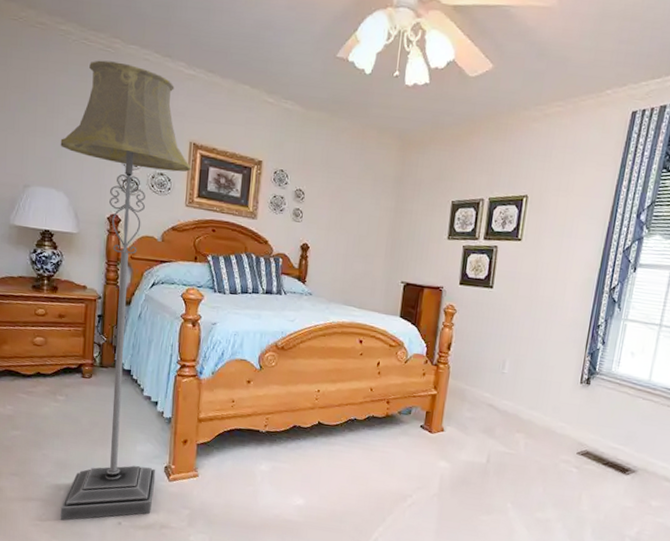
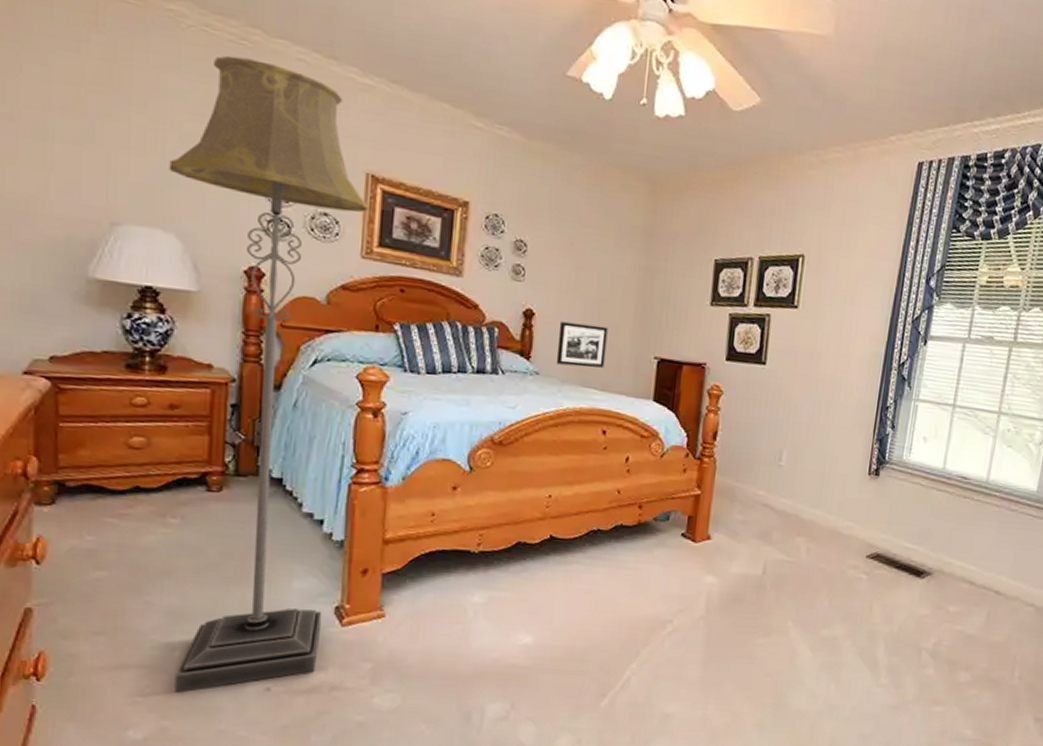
picture frame: none [325,253,365,290] -> present [556,321,608,368]

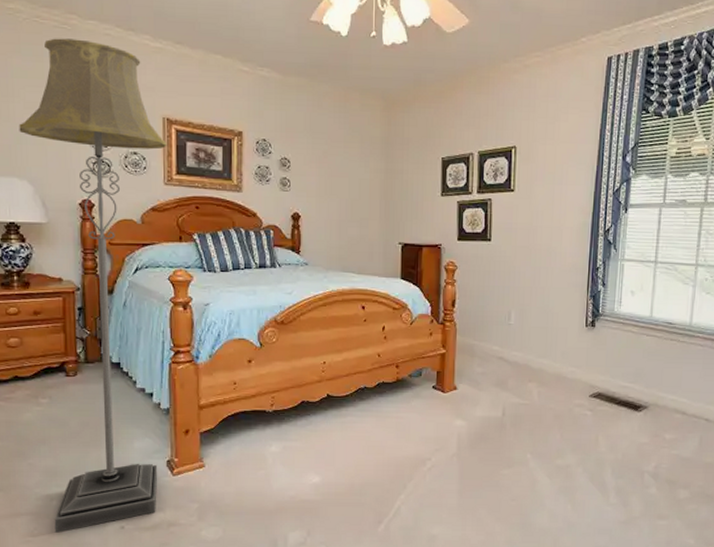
picture frame: present [556,321,608,368] -> none [320,220,360,256]

